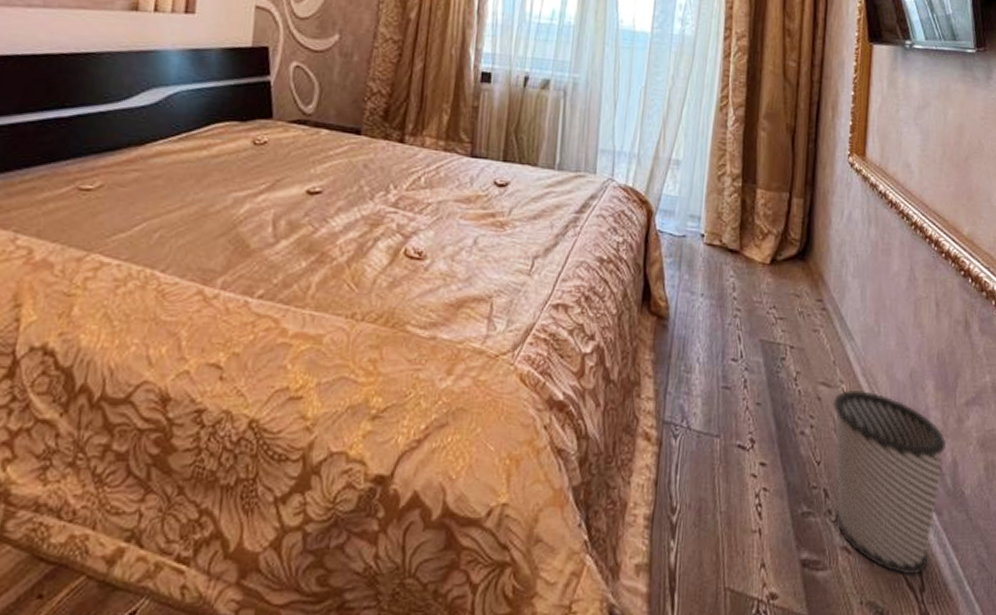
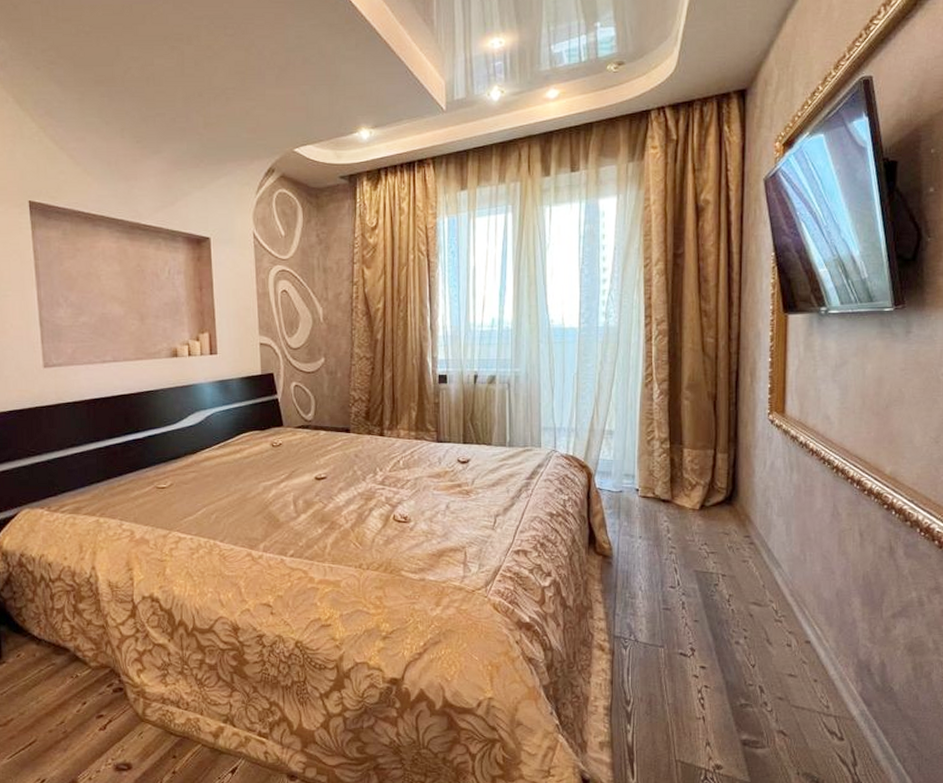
wastebasket: present [832,389,947,575] -> none [764,607,874,753]

